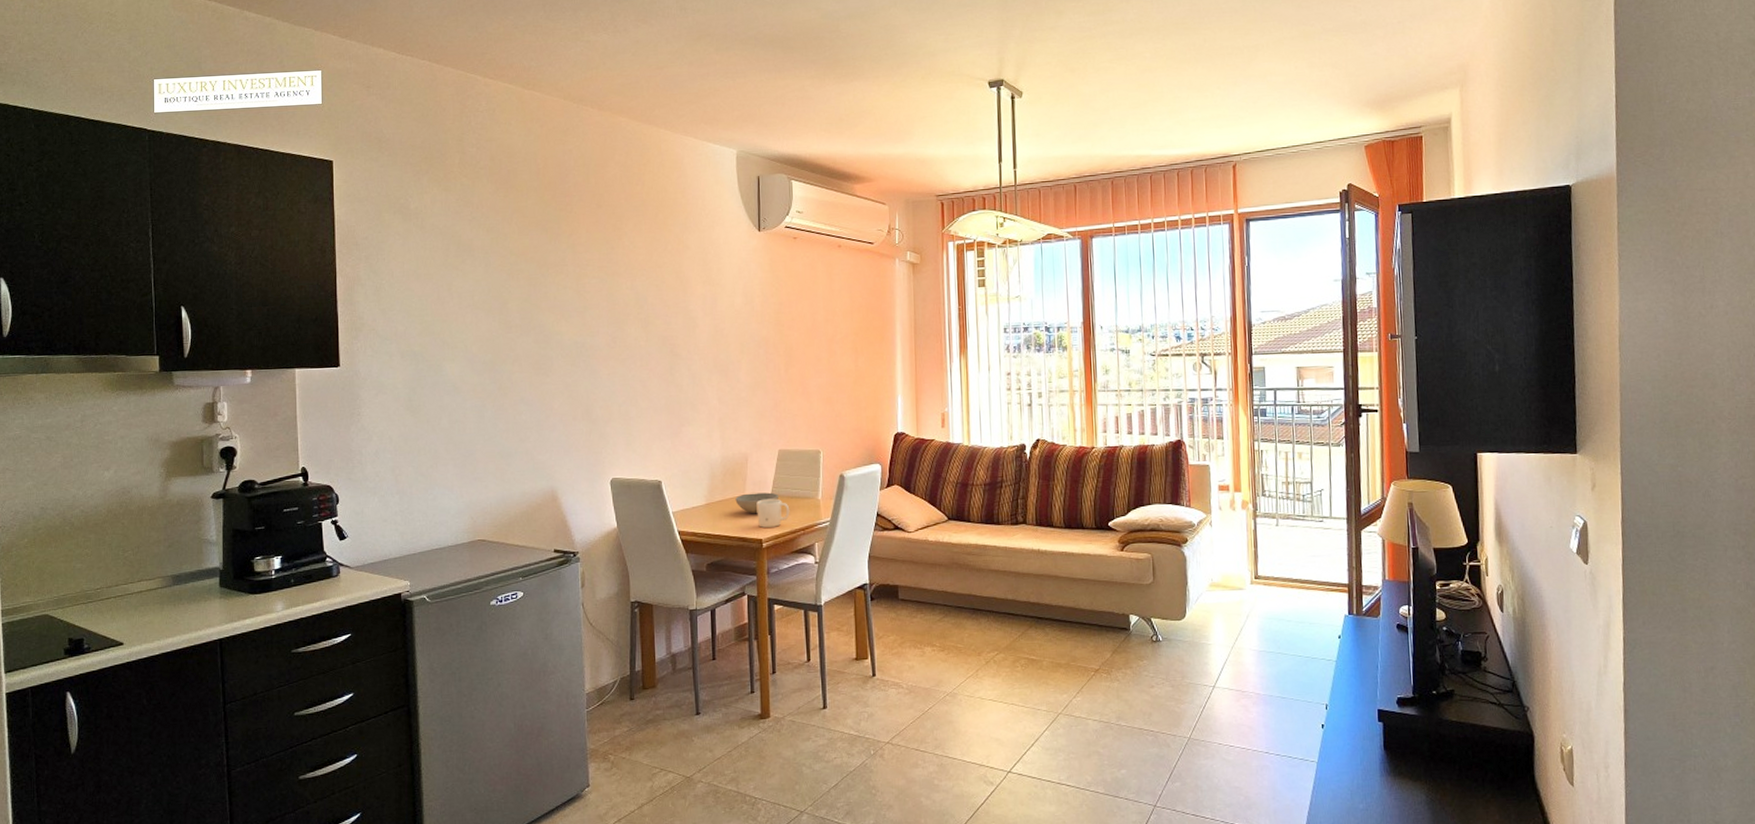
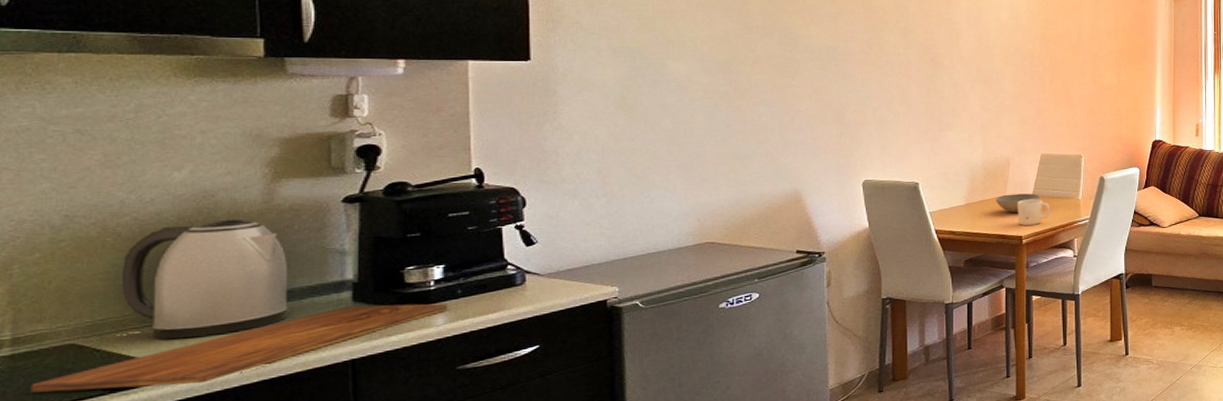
cutting board: none [23,590,285,654] -> present [30,303,448,393]
kettle: none [75,512,177,614] -> present [123,218,288,340]

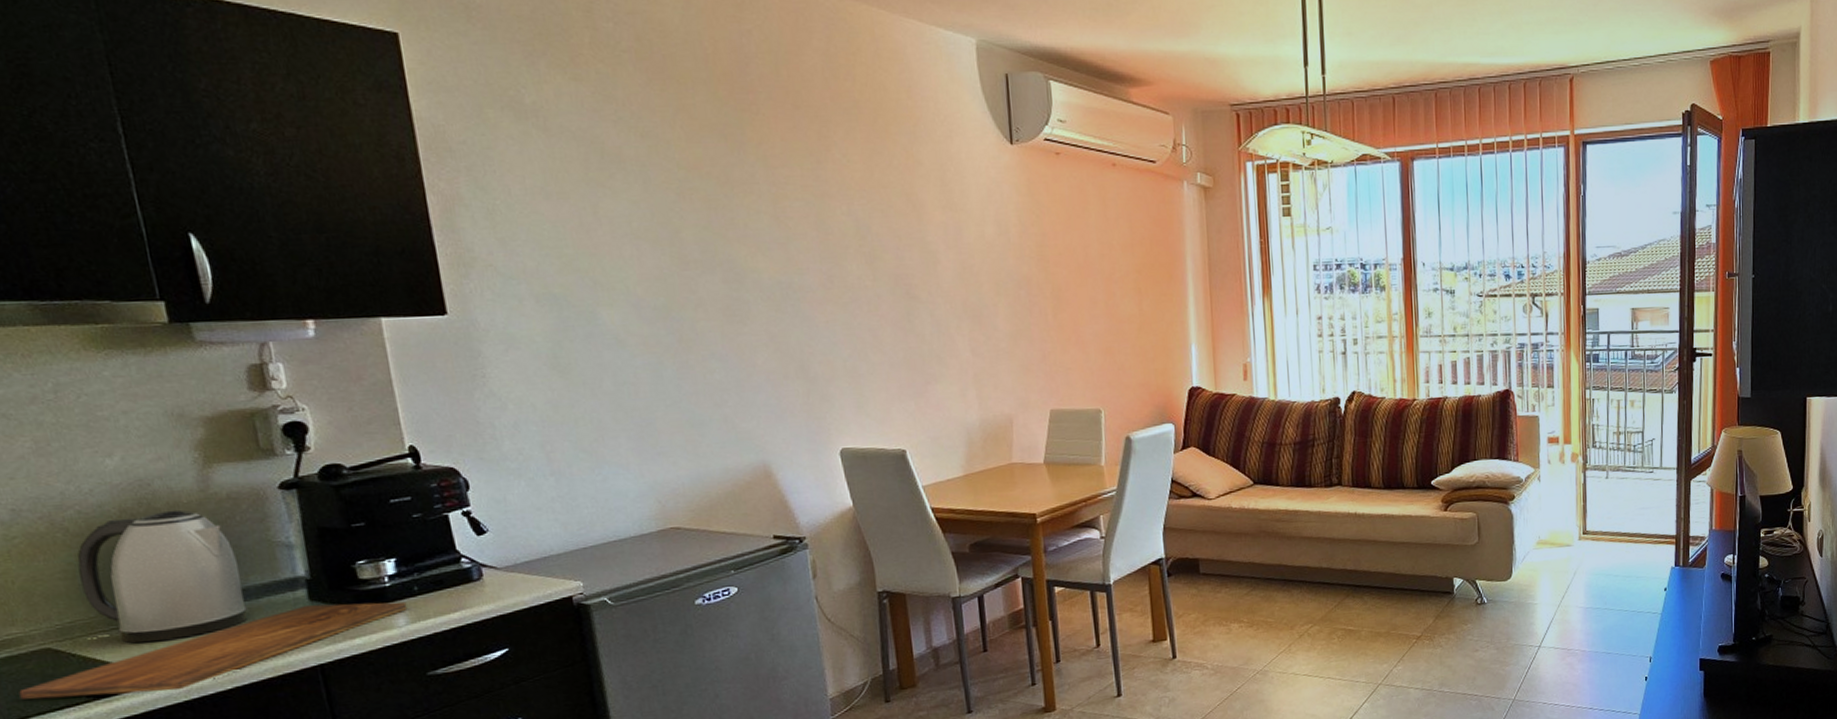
bowl: present [996,193,1041,213] -> none [1000,459,1054,485]
mug: present [1017,199,1051,226] -> none [1026,466,1068,501]

